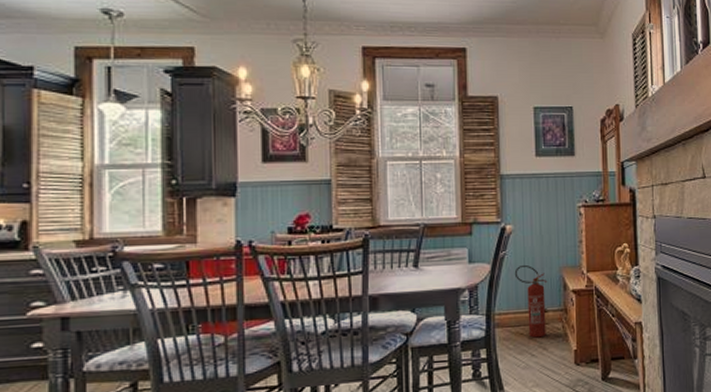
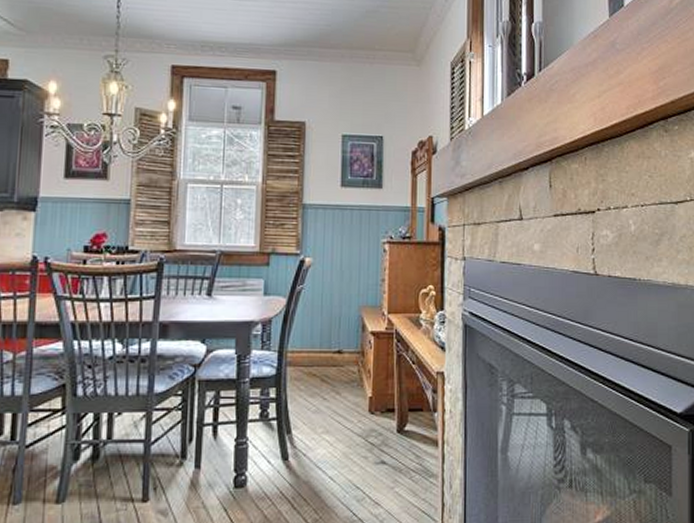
fire extinguisher: present [514,264,548,338] -> none [310,300,345,380]

